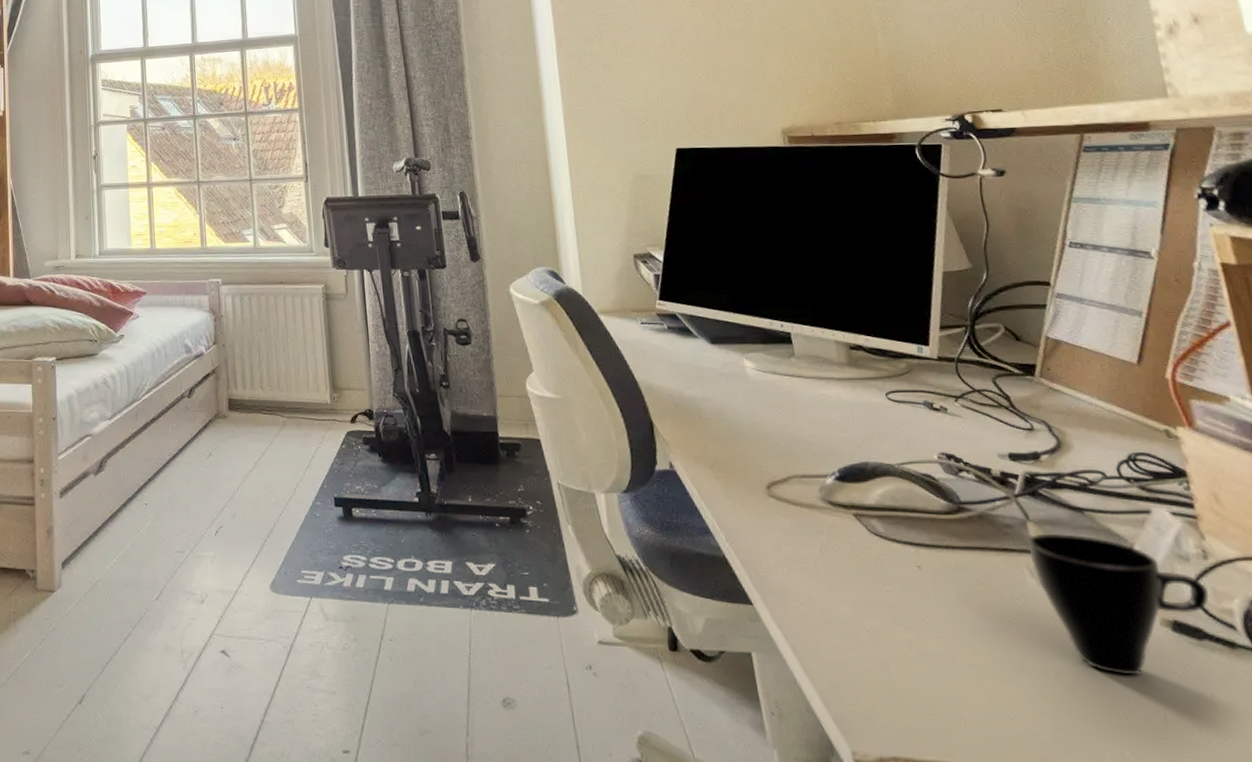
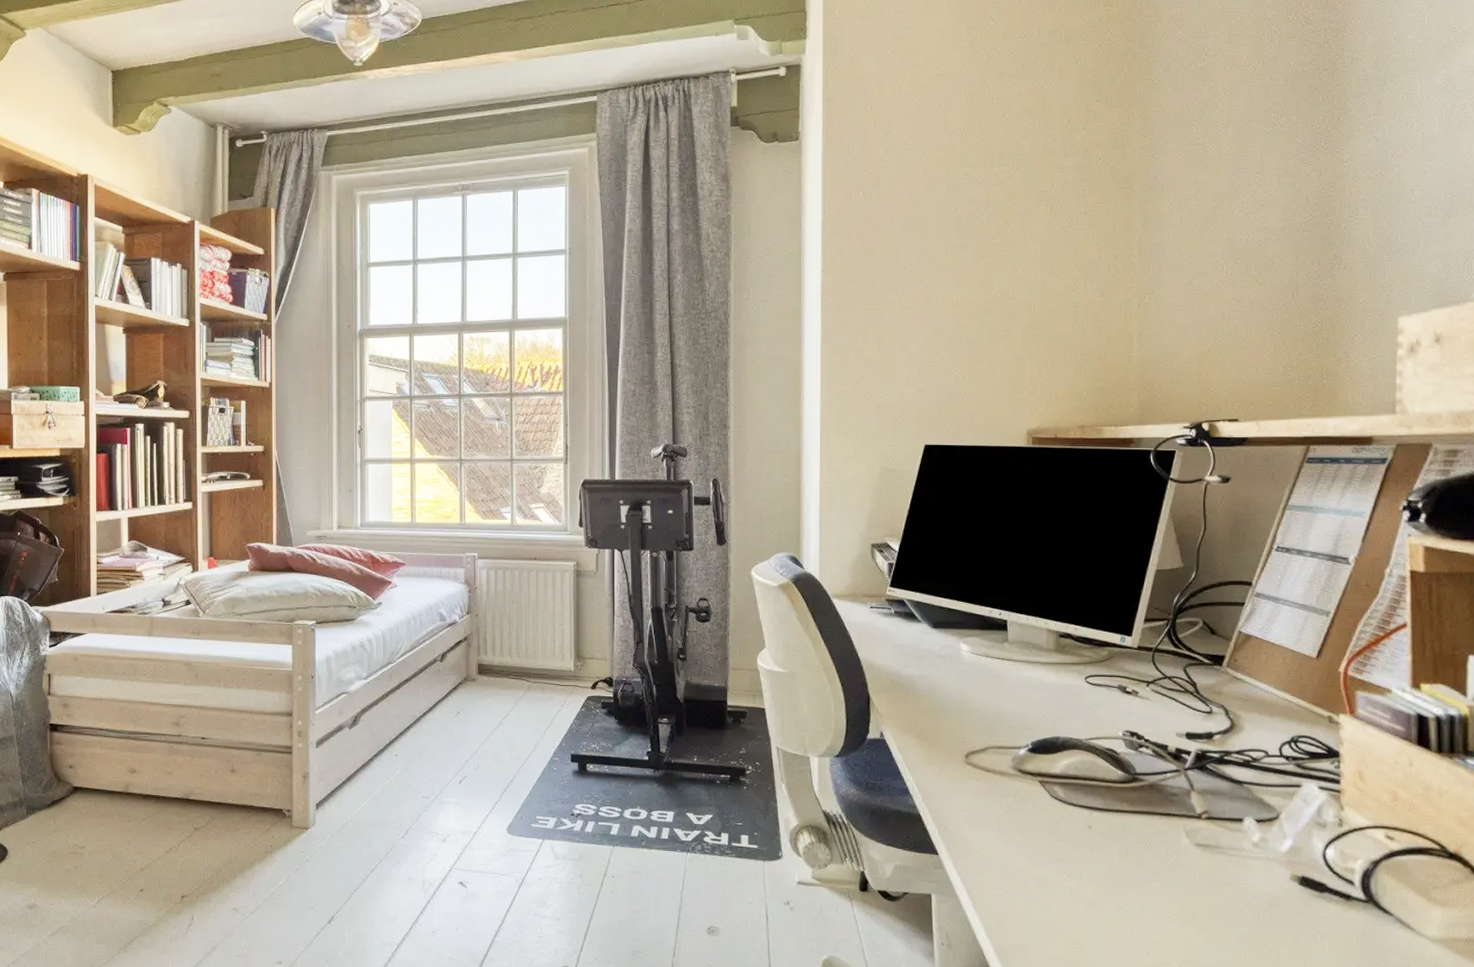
cup: present [1027,534,1210,676] -> none [1188,802,1338,920]

